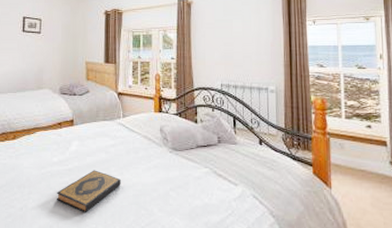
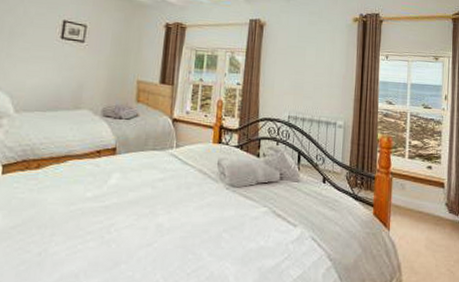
hardback book: present [56,170,121,212] -> none [85,207,168,257]

